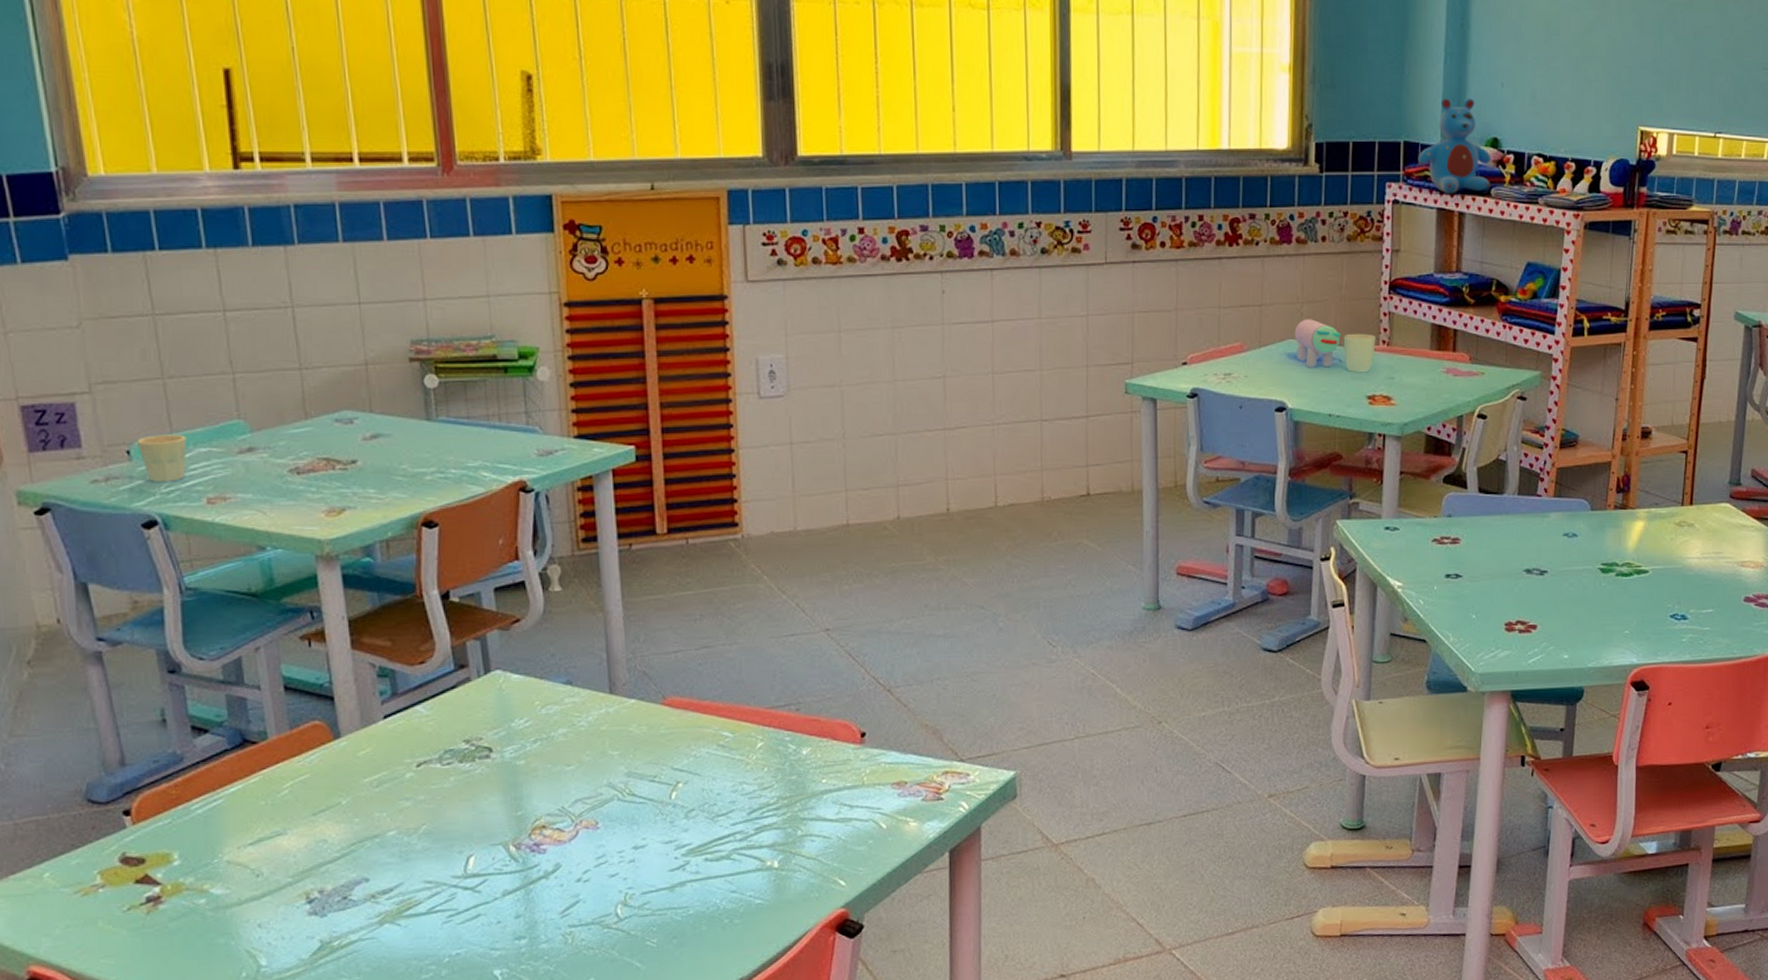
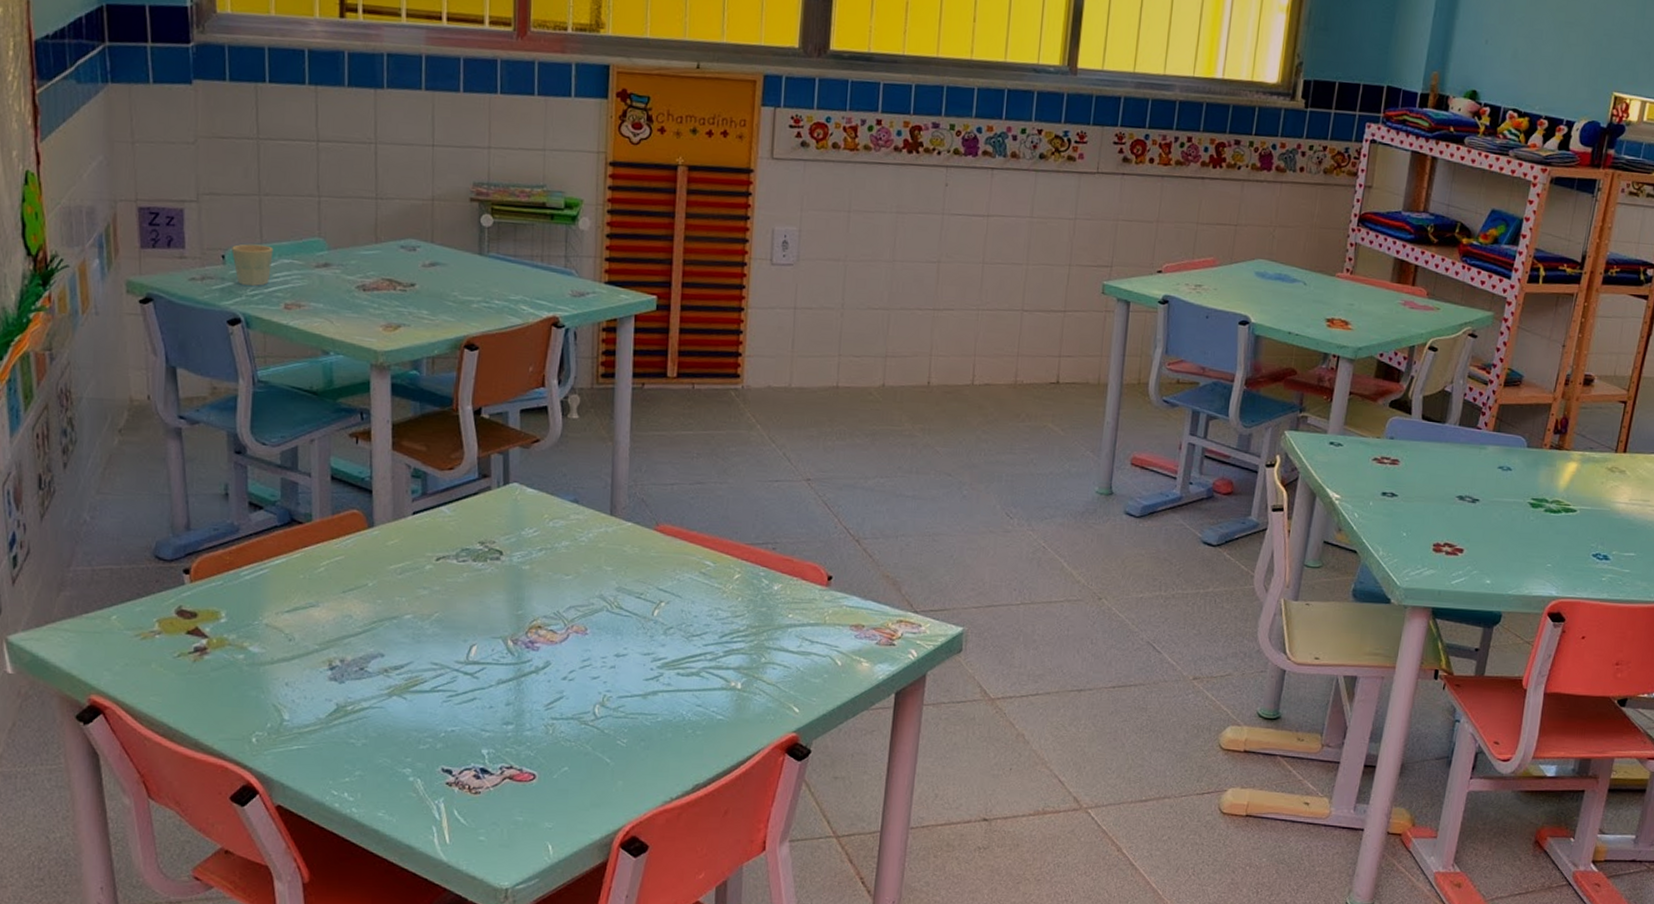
toy animal: present [1294,319,1341,368] -> none [1264,242,1308,289]
cup: present [1343,333,1376,373] -> none [1308,259,1341,297]
stuffed toy: present [1418,97,1491,195] -> none [1398,49,1469,143]

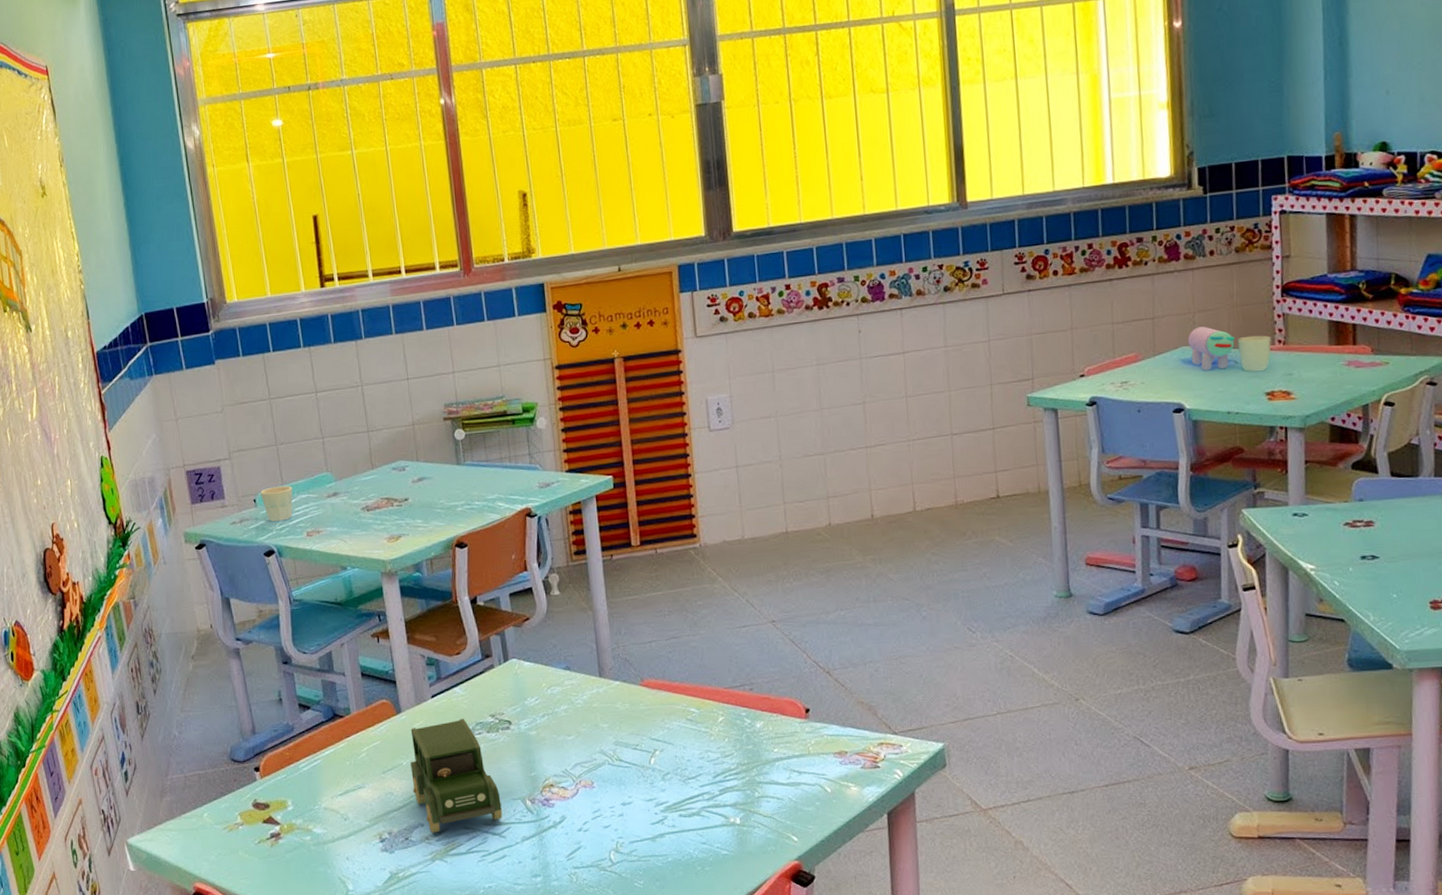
toy truck: none [376,541,479,666] -> present [410,718,502,833]
toy animal: none [1264,242,1308,289] -> present [1187,326,1235,371]
cup: none [1308,259,1341,297] -> present [1237,335,1272,373]

